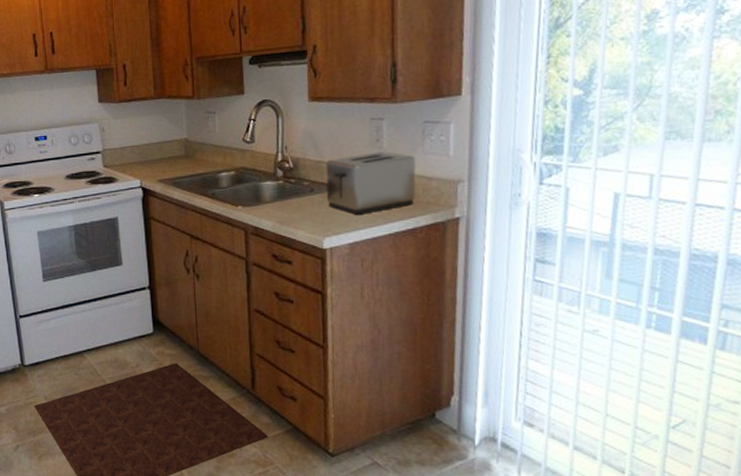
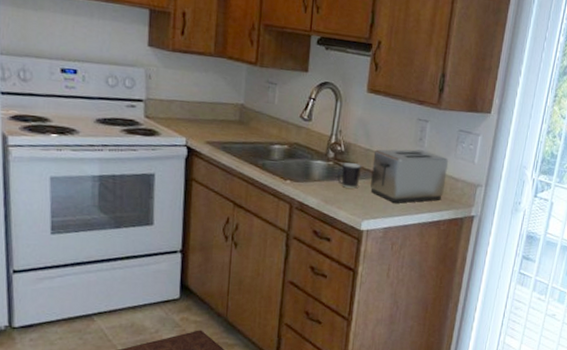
mug: none [289,178,315,206] -> present [337,162,362,189]

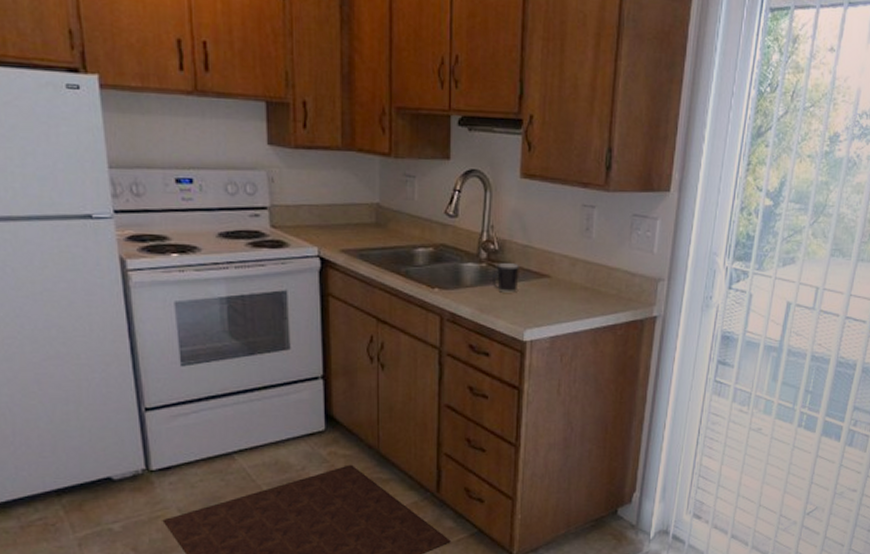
toaster: present [370,149,448,203] -> none [532,242,621,307]

